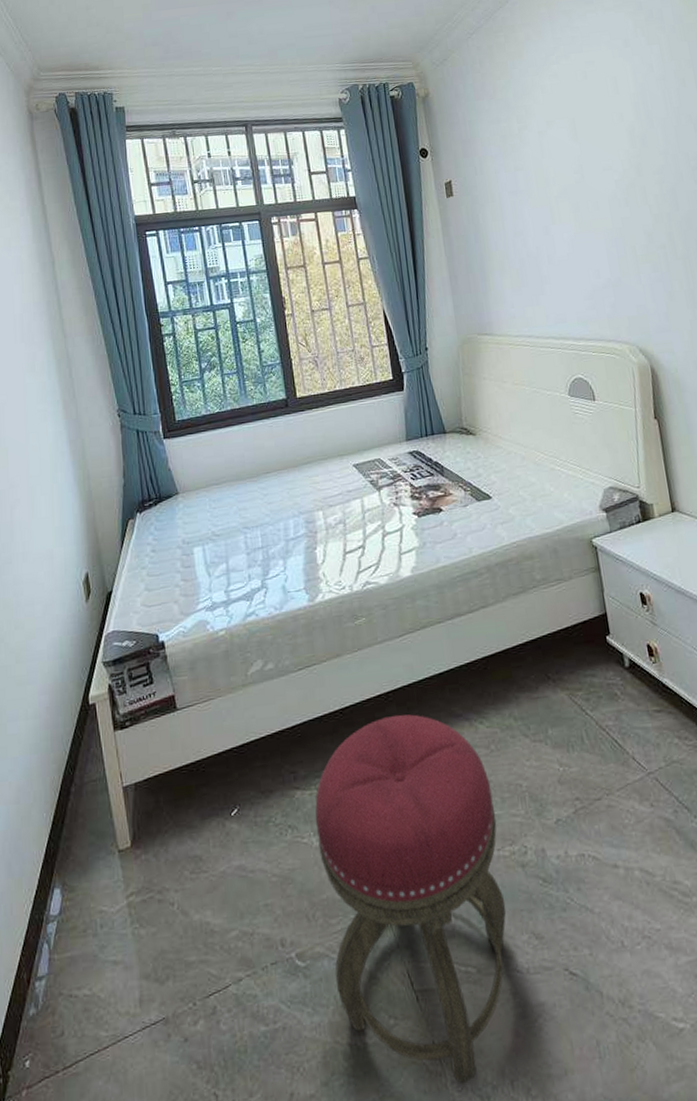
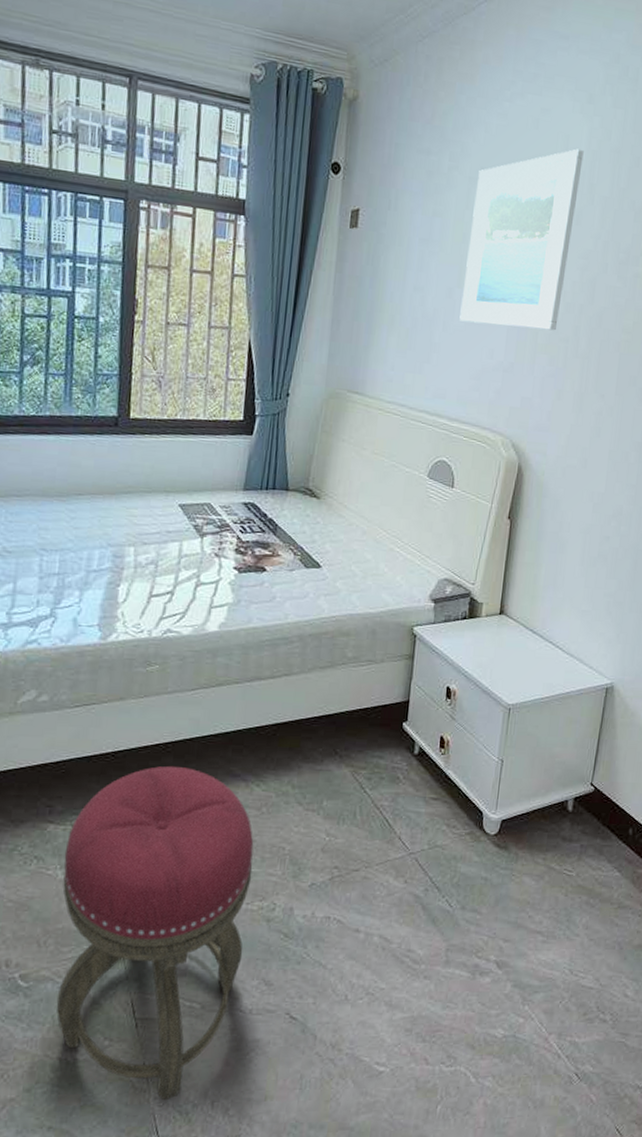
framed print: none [545,85,651,252] -> present [459,148,584,331]

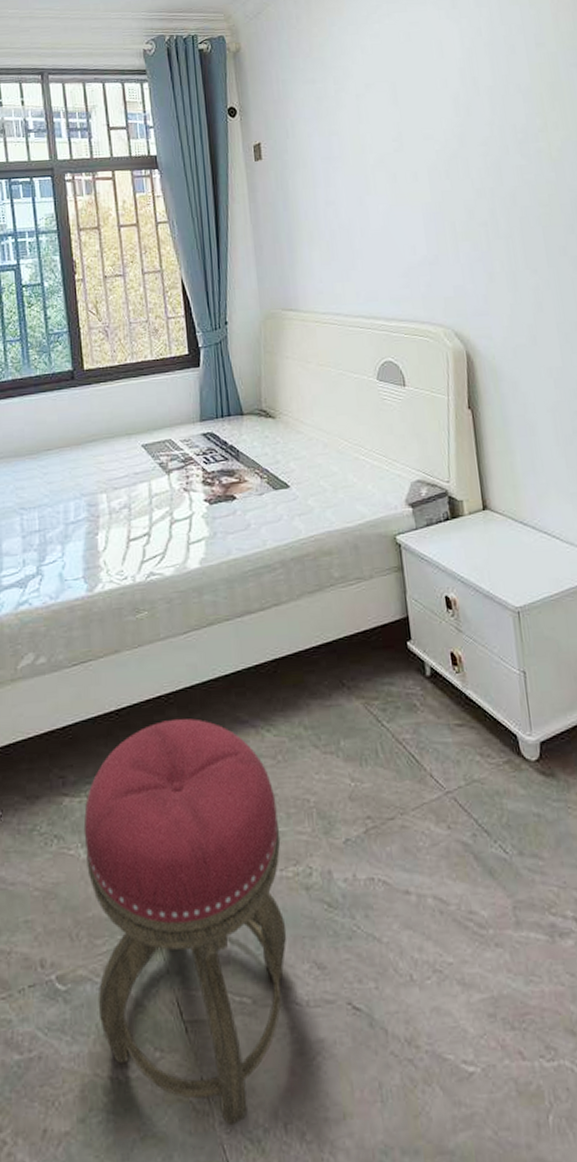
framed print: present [459,148,584,331] -> none [364,49,472,225]

